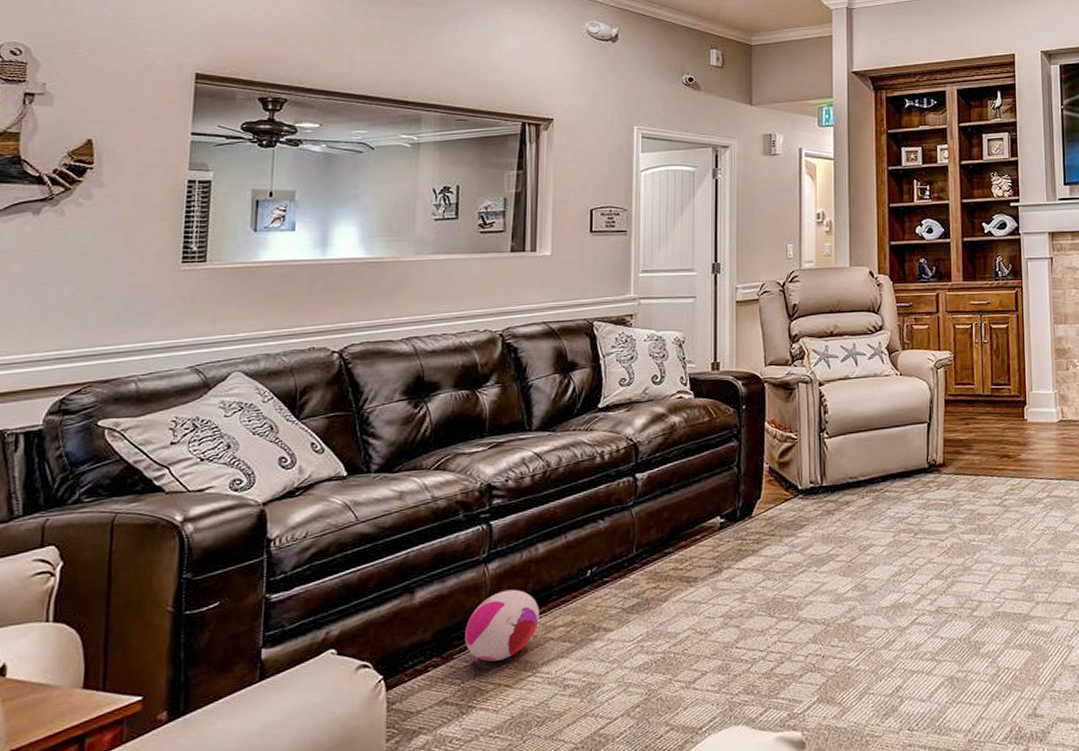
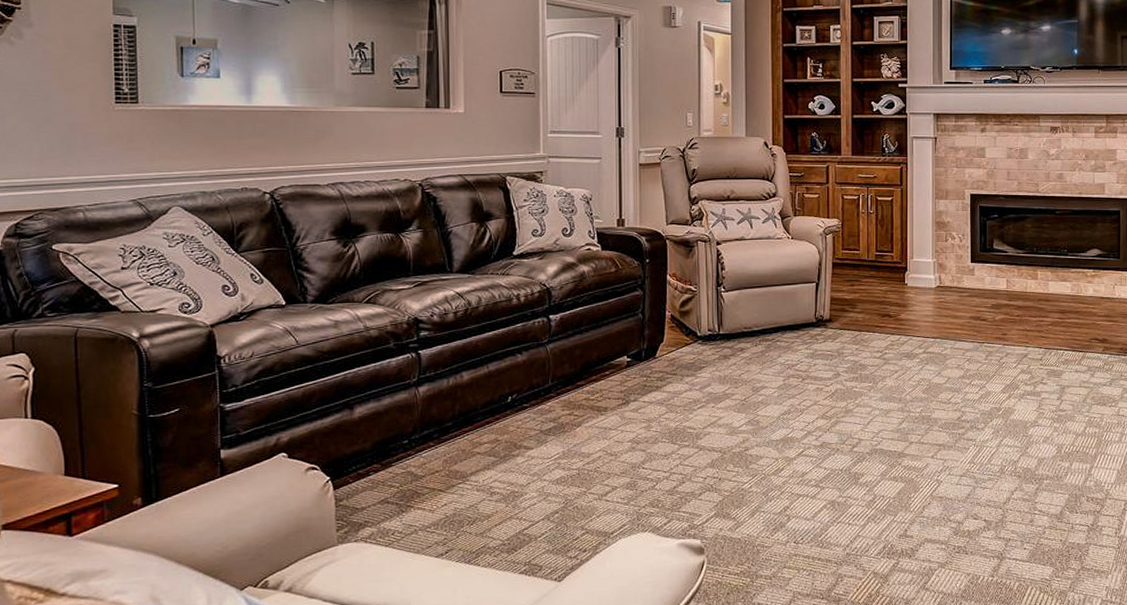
plush toy: present [465,589,539,663] -> none [401,410,467,470]

